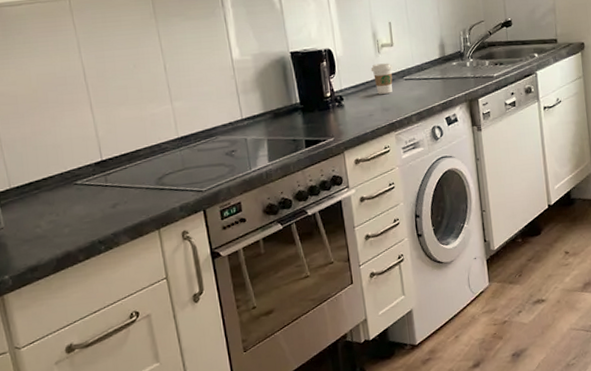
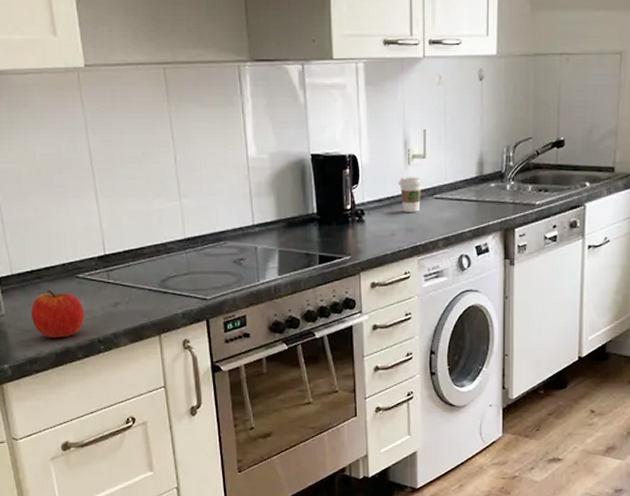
apple: none [30,199,85,245] -> present [30,290,85,338]

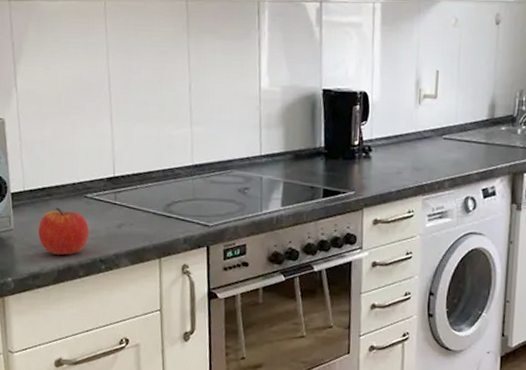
coffee cup: present [398,177,423,212] -> none [407,116,433,152]

